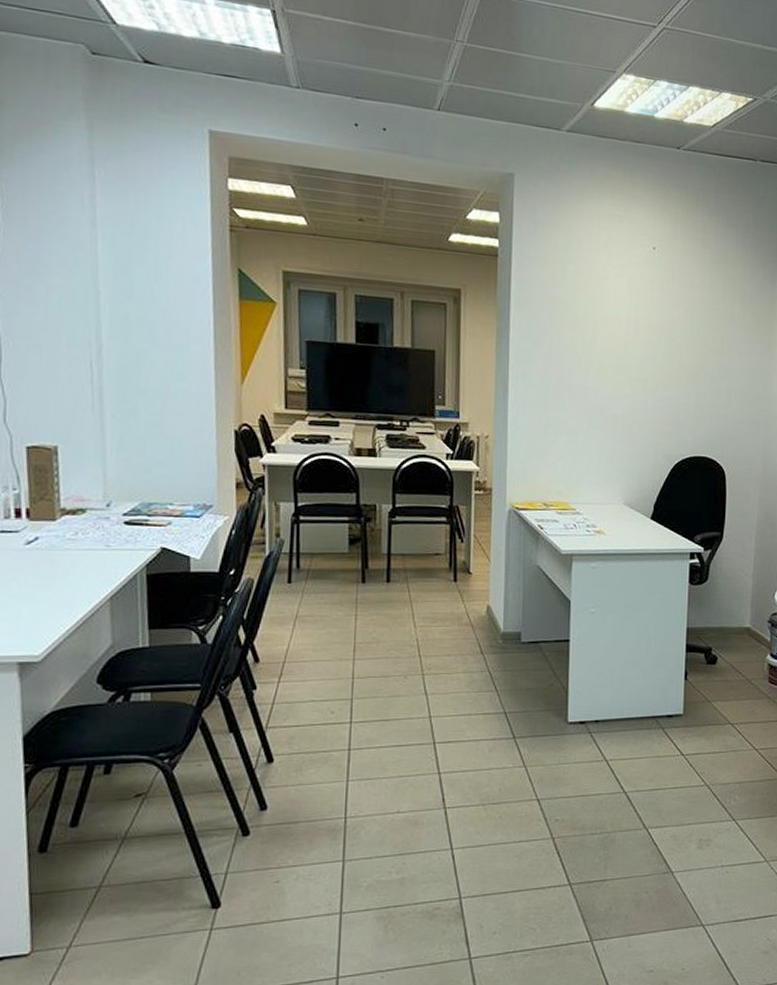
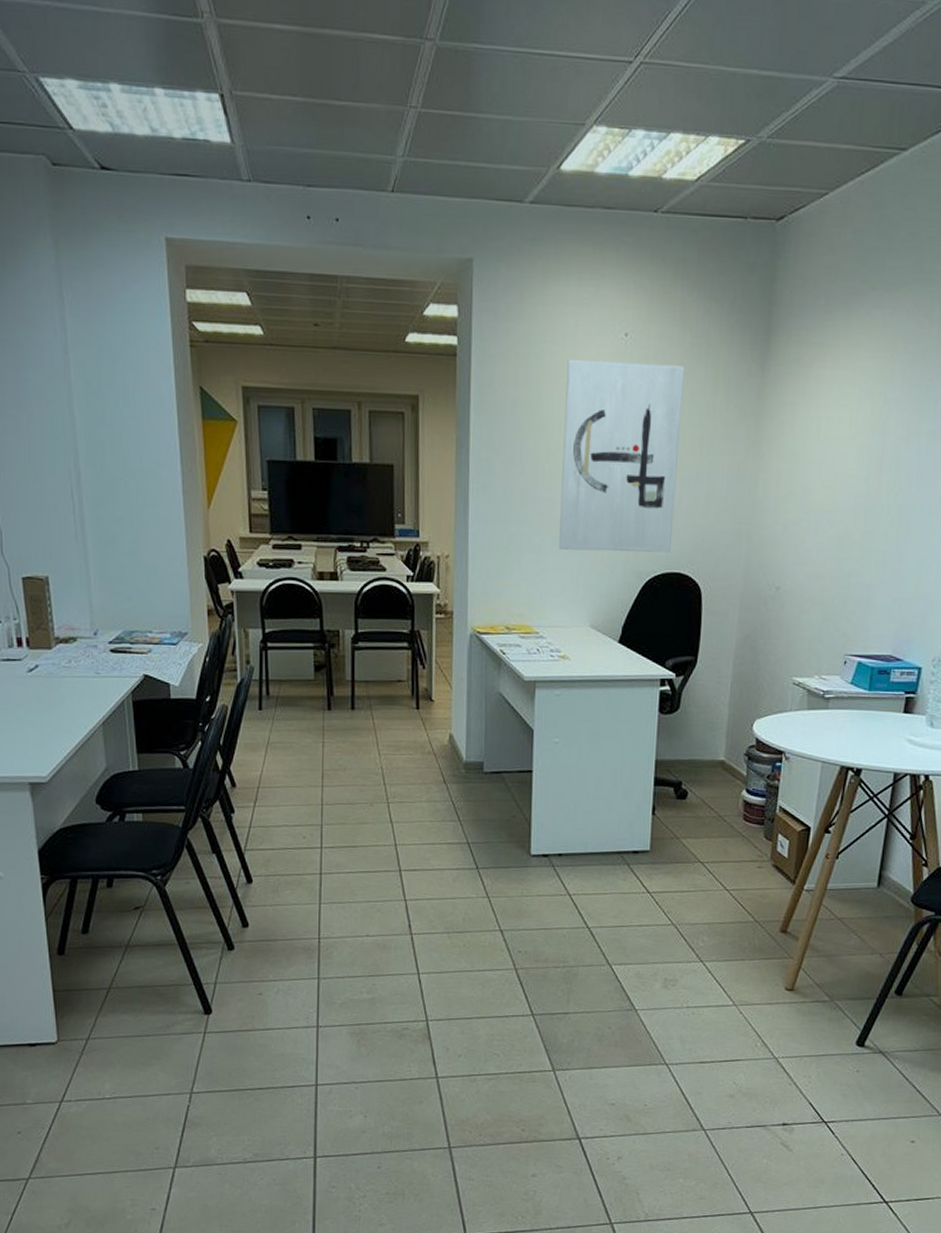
wall art: none [594,265,706,439] -> present [559,359,685,553]

